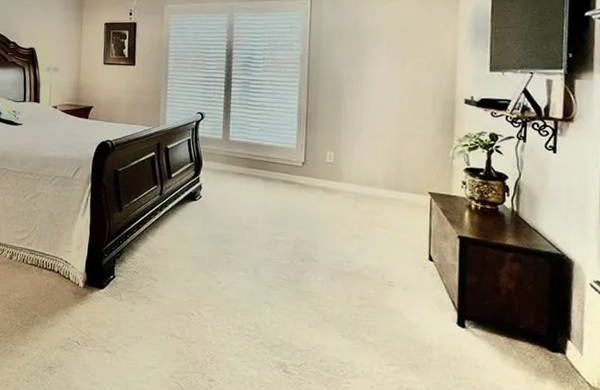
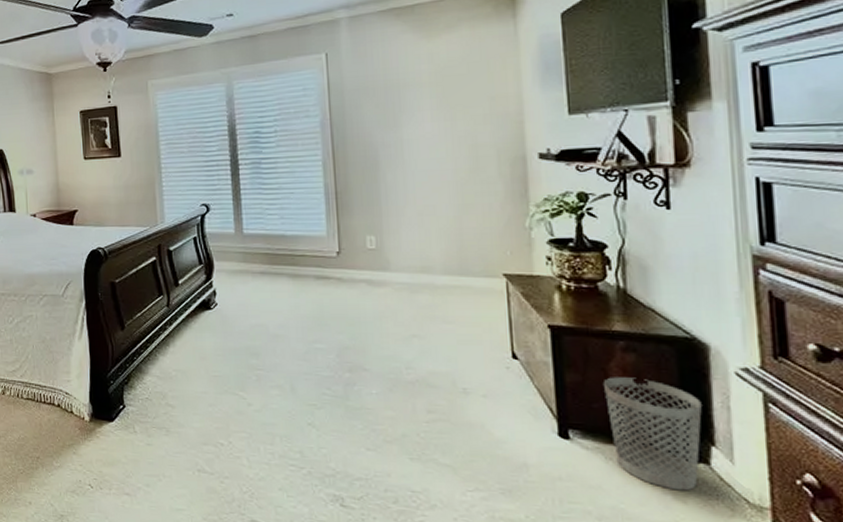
wastebasket: none [494,280,564,374] -> present [602,377,702,491]

